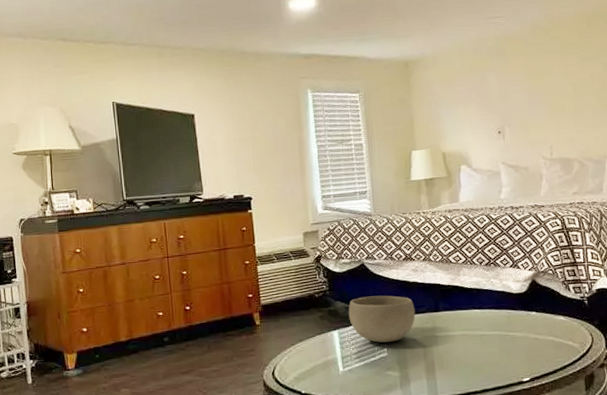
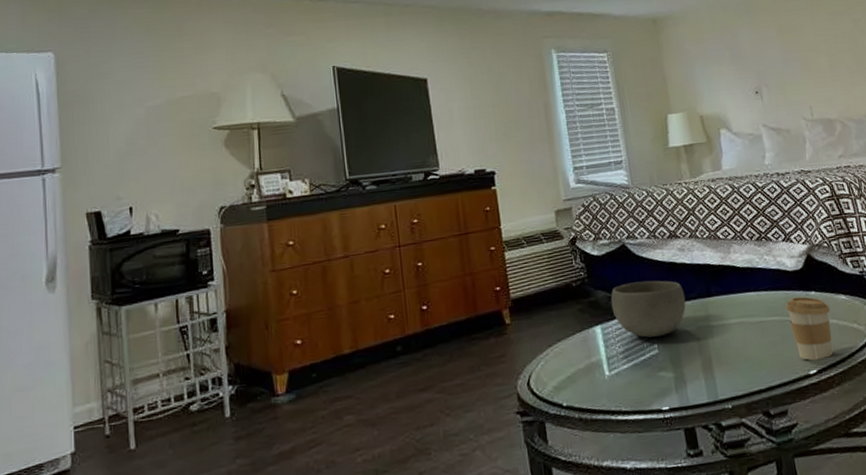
coffee cup: none [507,315,548,370] -> present [785,296,833,361]

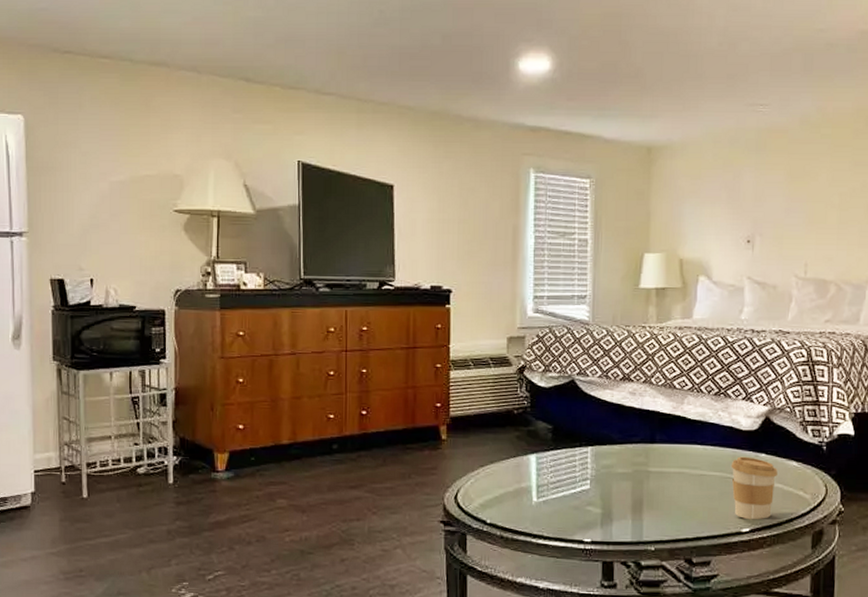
bowl: present [610,280,686,338] -> none [550,418,628,473]

